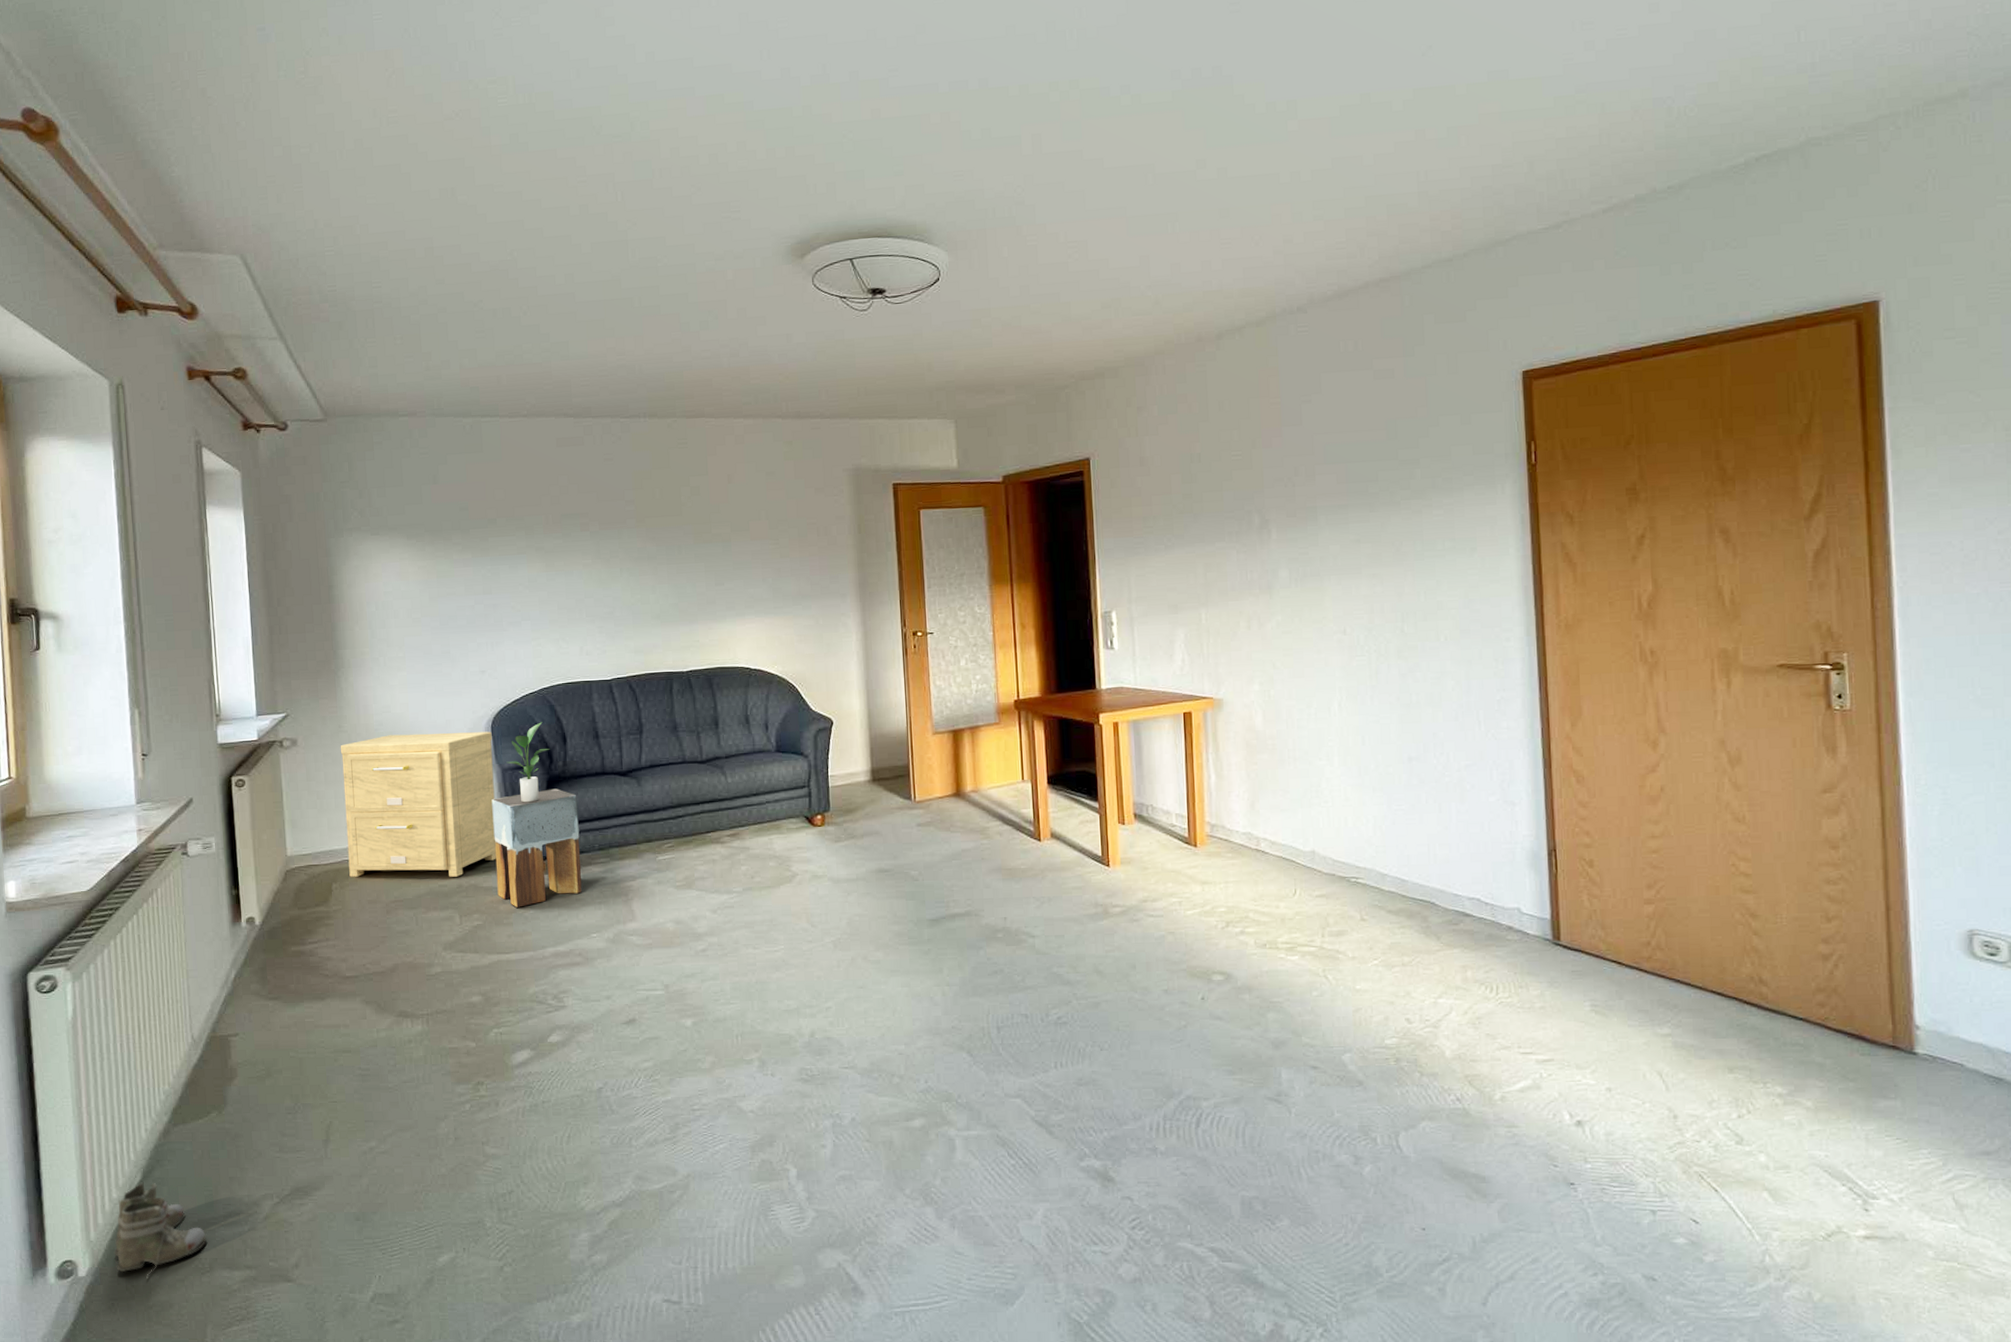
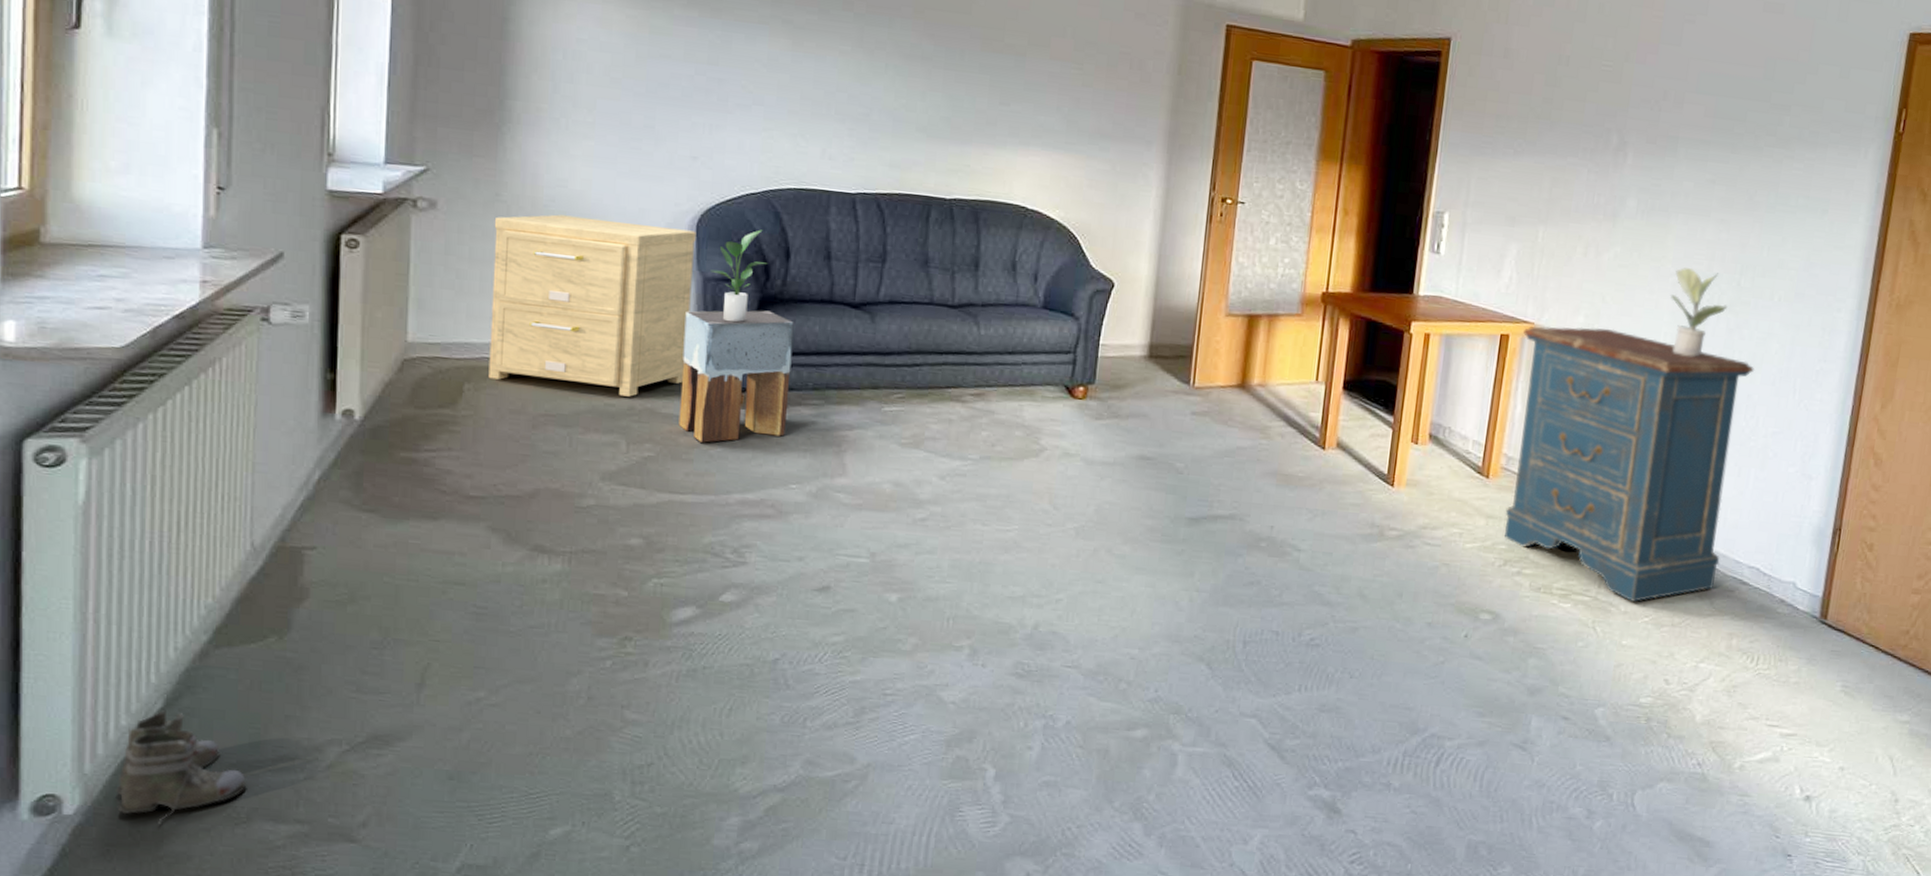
dresser: none [1204,691,1438,946] -> present [1505,326,1755,602]
potted plant: none [1337,624,1396,706] -> present [1670,268,1728,357]

